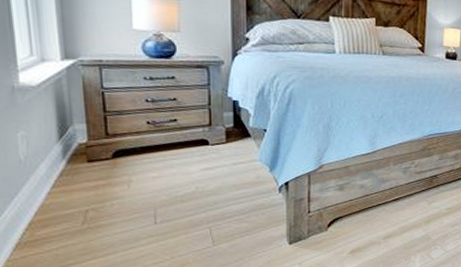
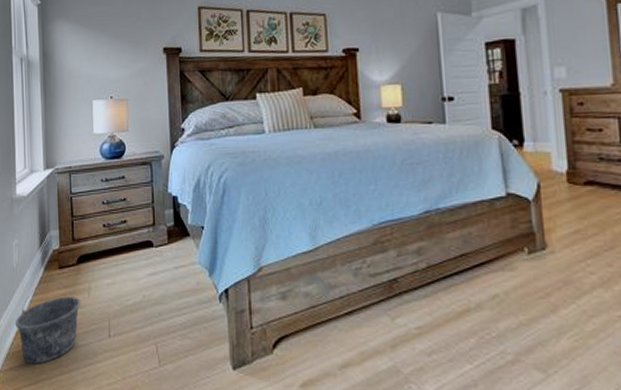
bucket: none [27,172,119,251] -> present [15,279,81,364]

